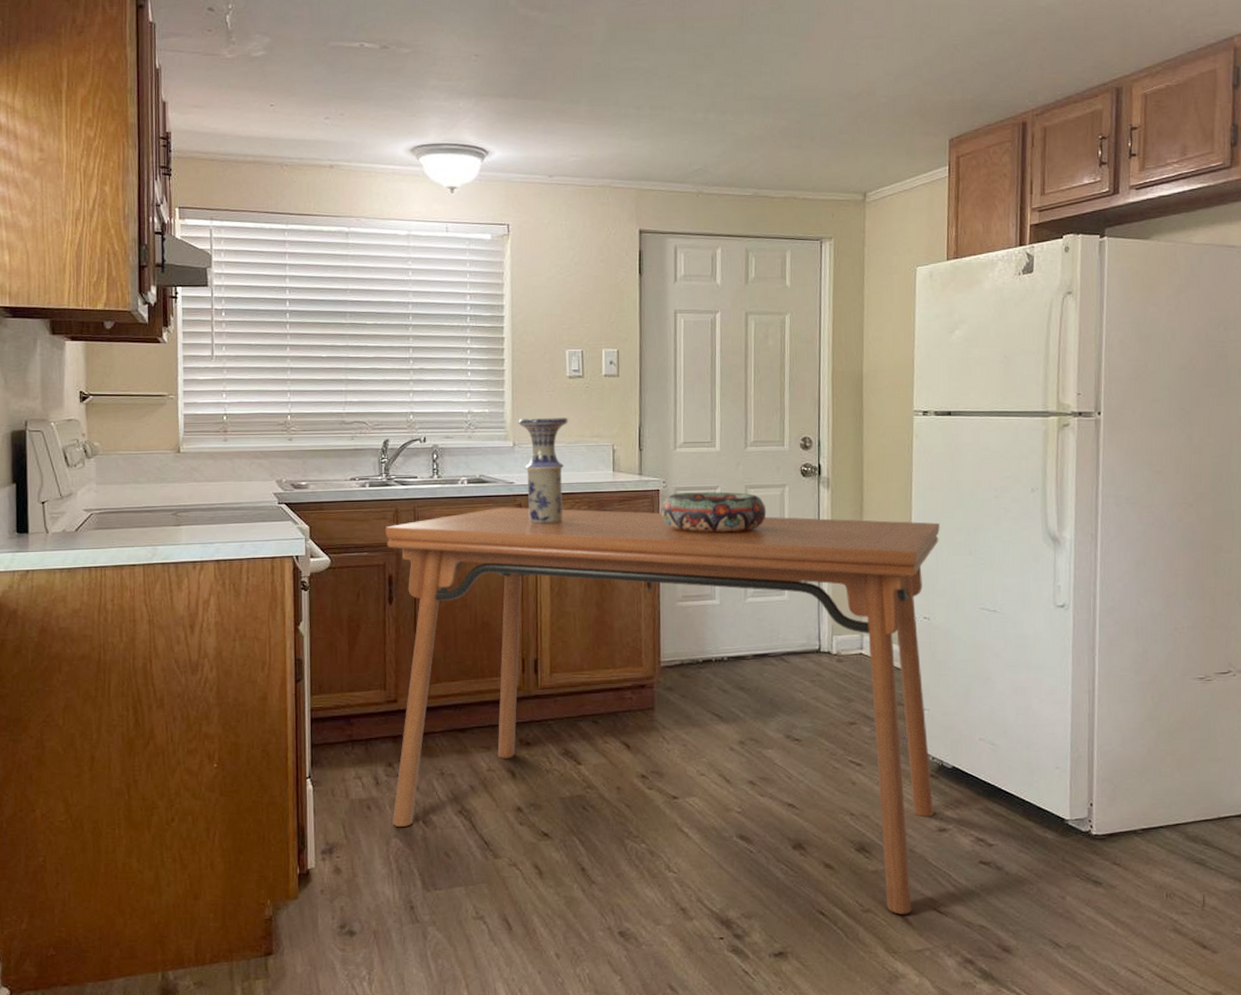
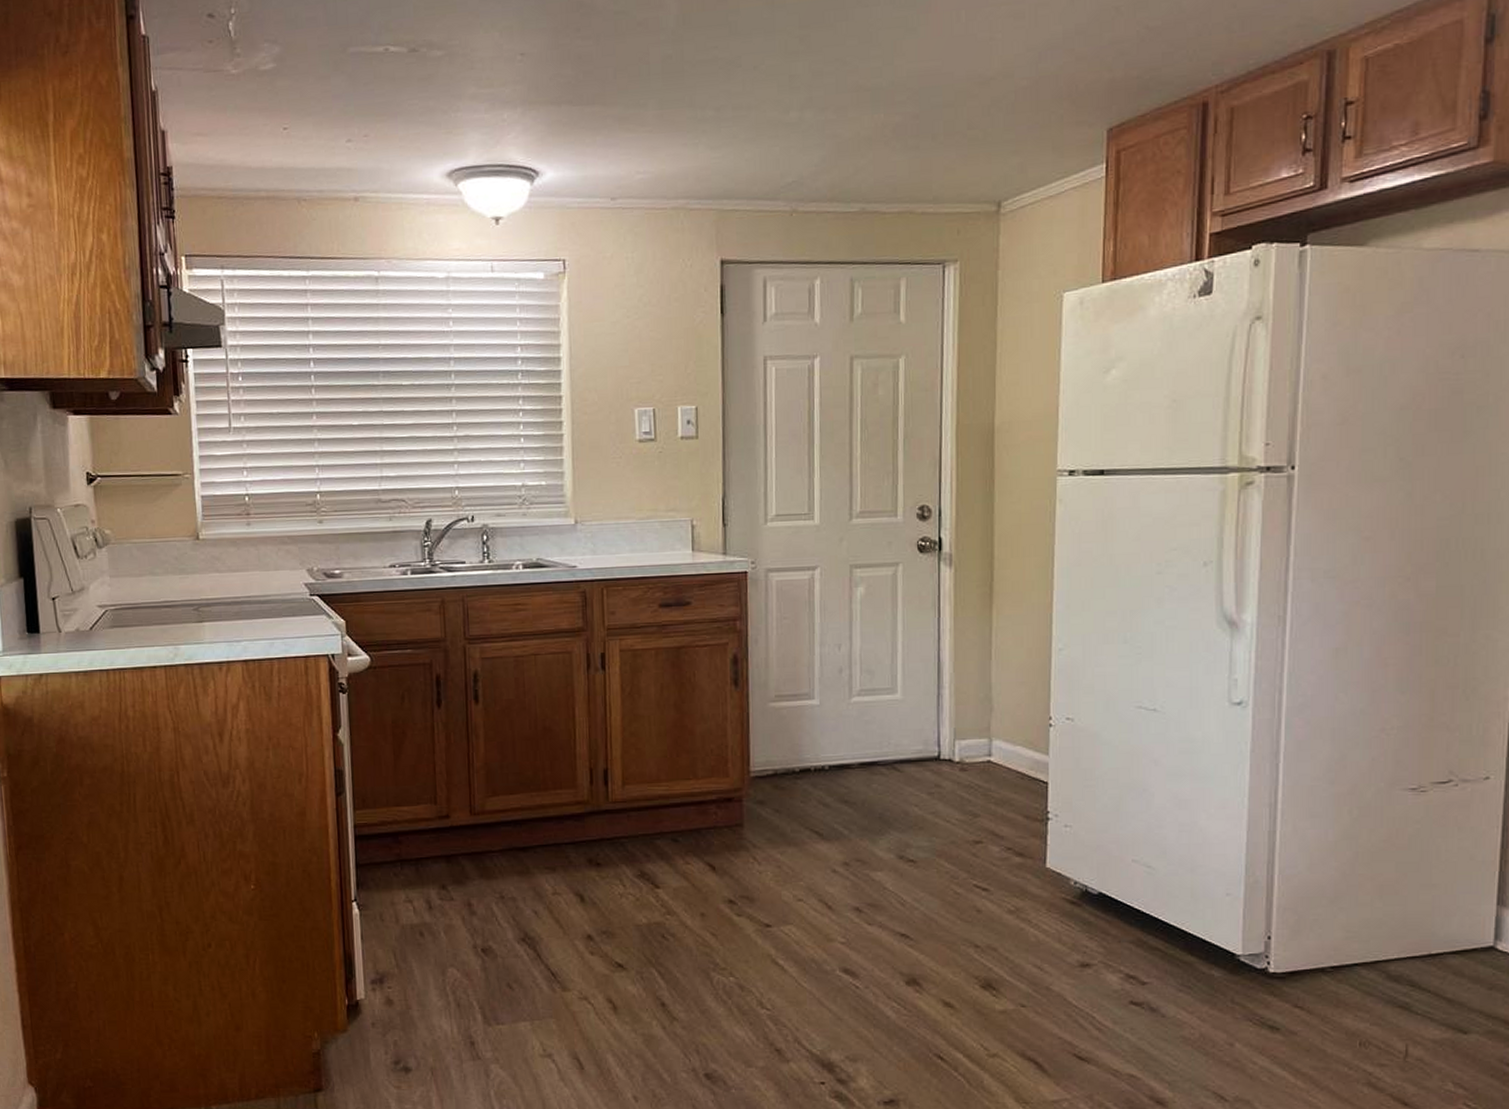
dining table: present [385,507,940,914] -> none [431,595,1088,1060]
vase: present [518,417,568,524] -> none [580,489,639,614]
decorative bowl: present [661,492,767,533] -> none [749,572,876,622]

